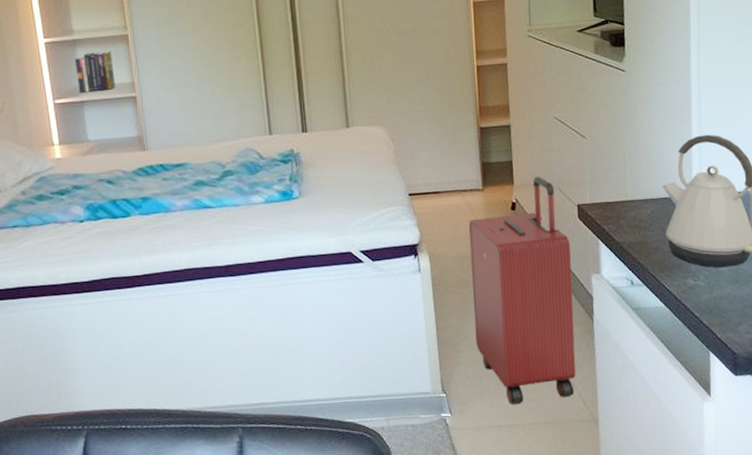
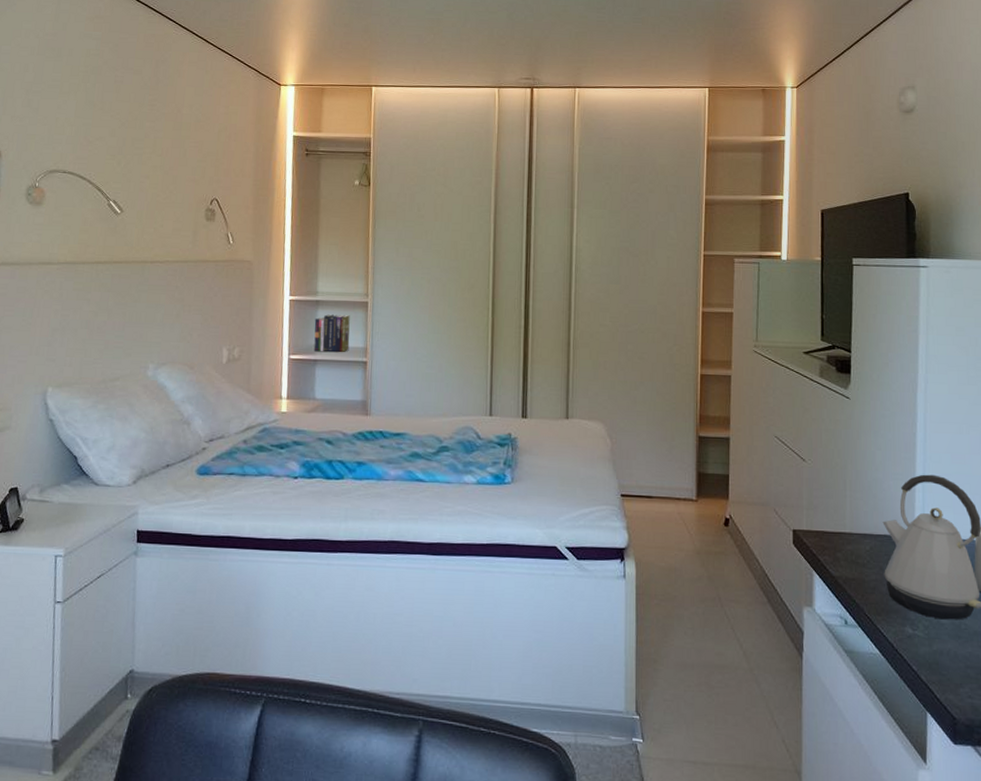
suitcase: present [468,176,576,404] -> none [676,494,783,741]

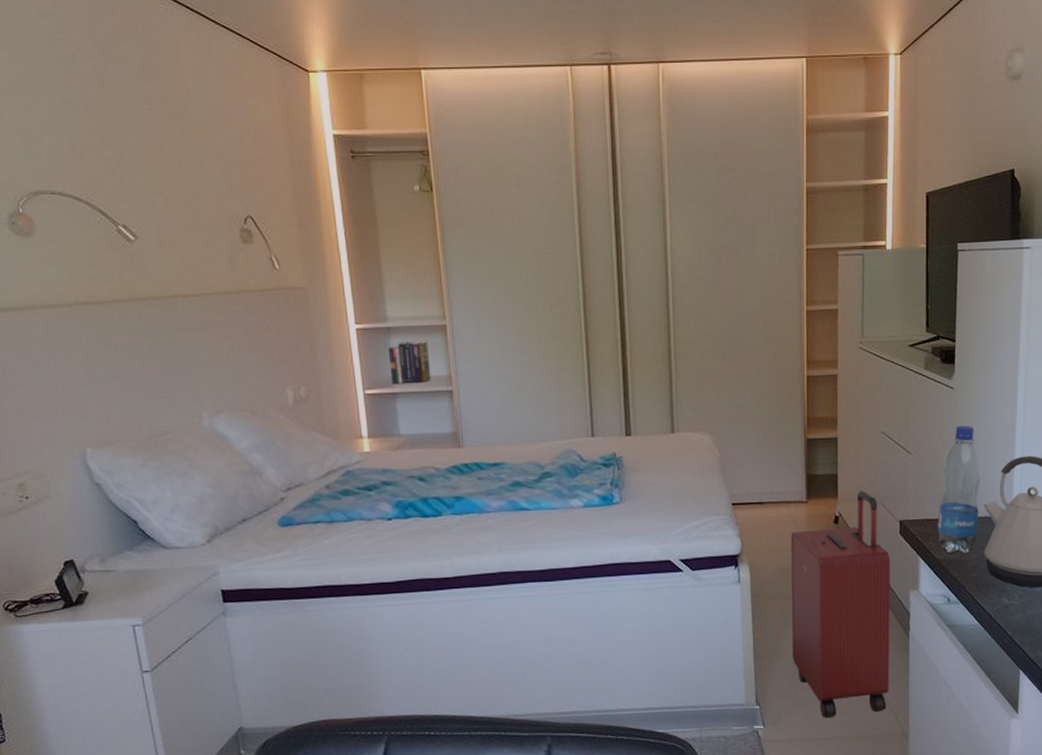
suitcase: none [676,494,783,741] -> present [790,490,891,718]
bottle: none [833,436,881,574] -> present [937,425,983,555]

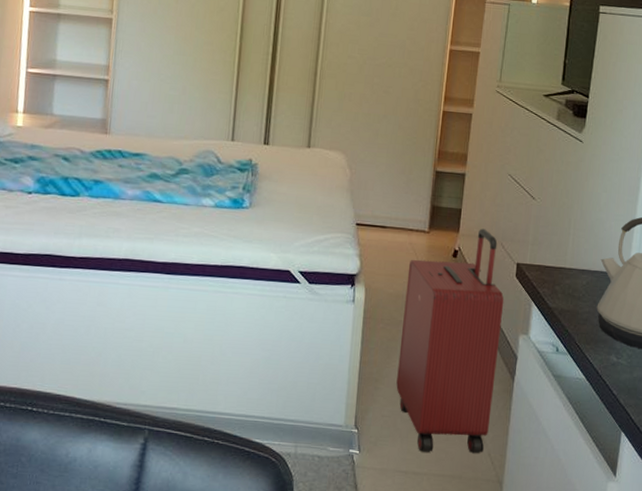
books: present [388,341,431,384] -> none [53,29,93,69]
bottle: present [937,425,983,555] -> none [552,178,604,306]

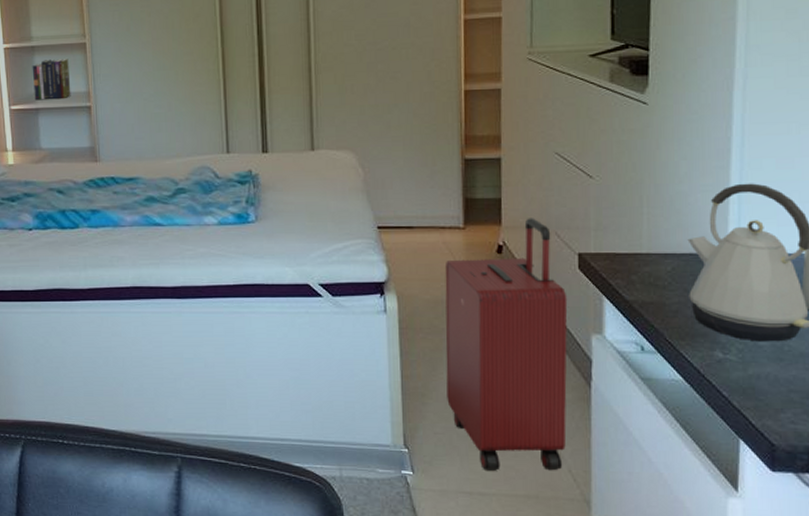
books: none [53,29,93,69] -> present [32,59,71,100]

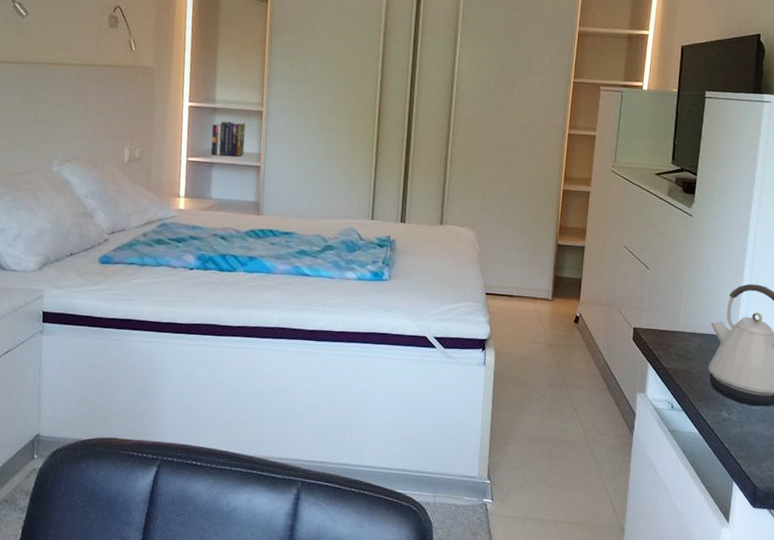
suitcase: present [444,218,568,471] -> none [525,296,623,503]

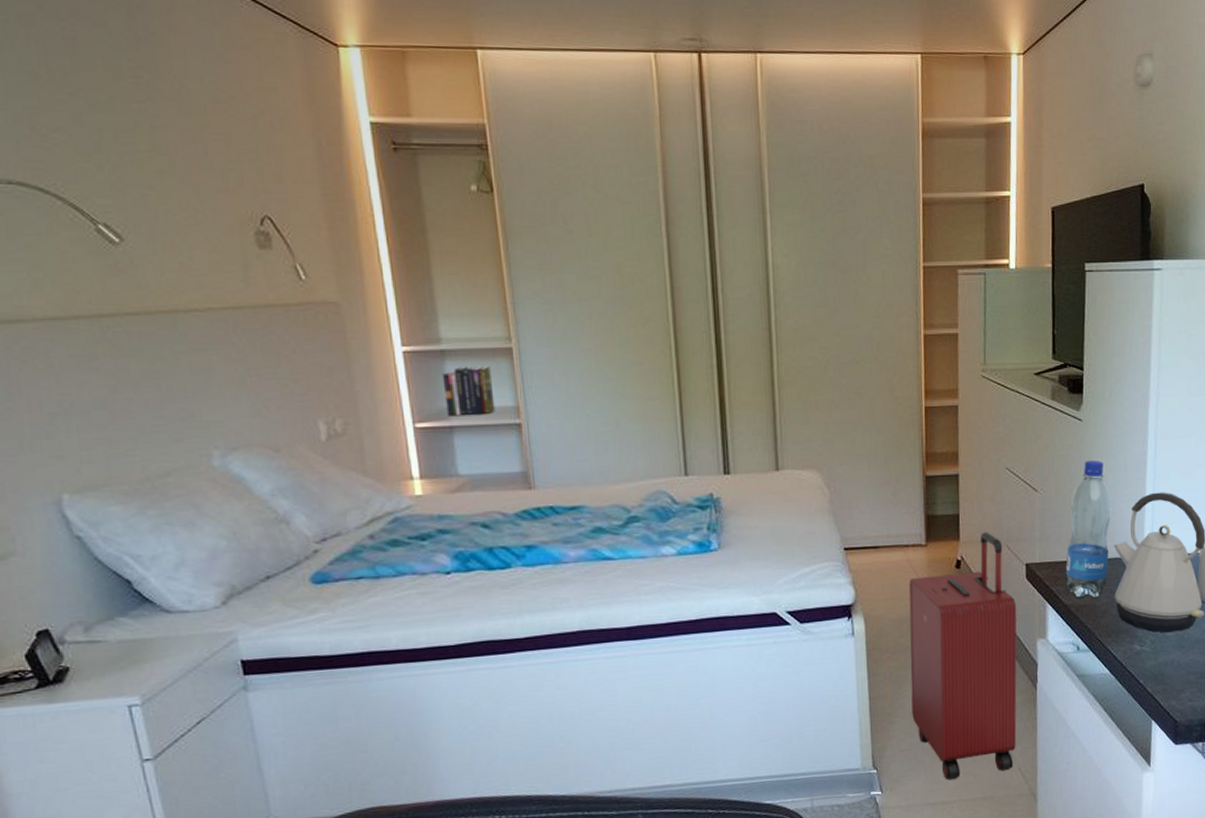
suitcase: none [525,296,623,503] -> present [908,532,1017,780]
bottle: none [666,249,713,367] -> present [1065,460,1113,599]

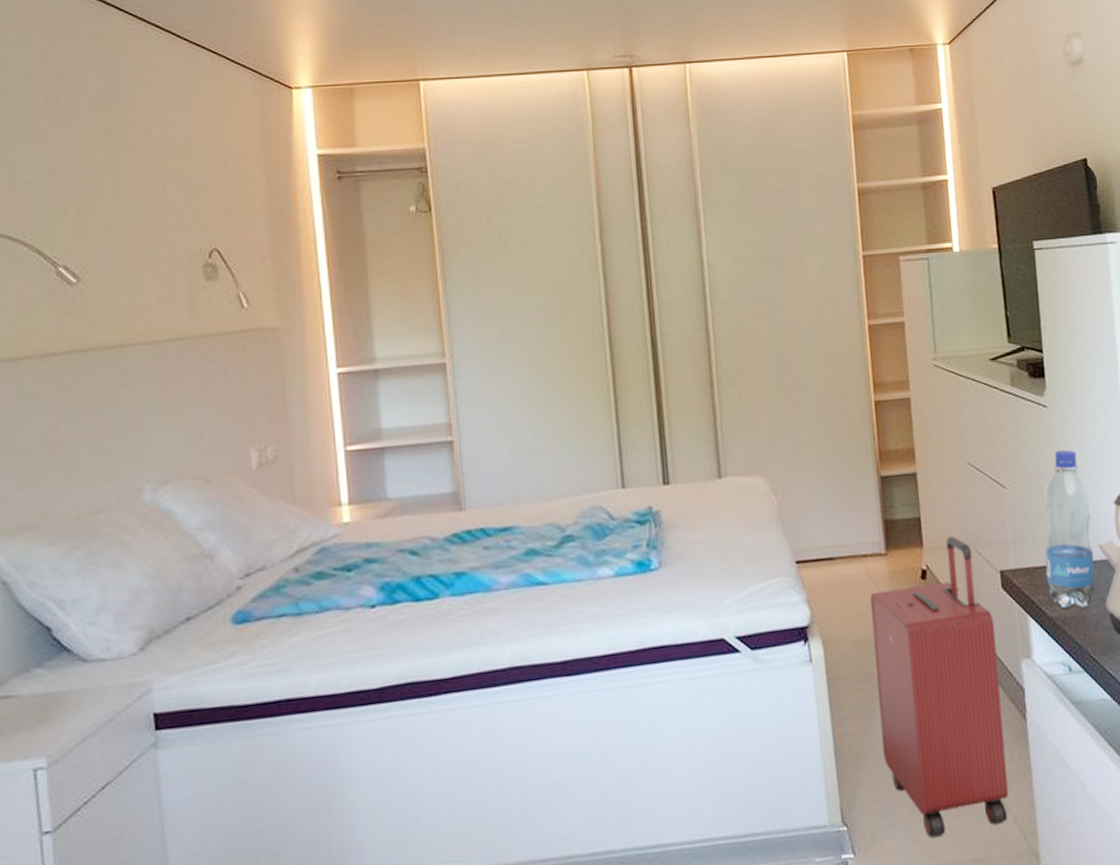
books: present [442,366,495,417] -> none [375,383,427,438]

